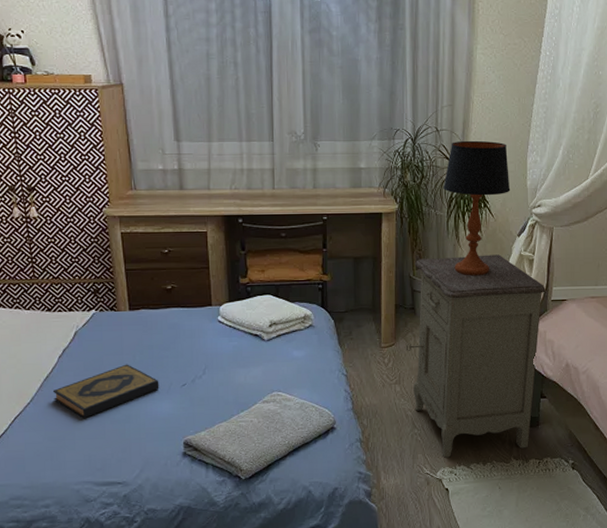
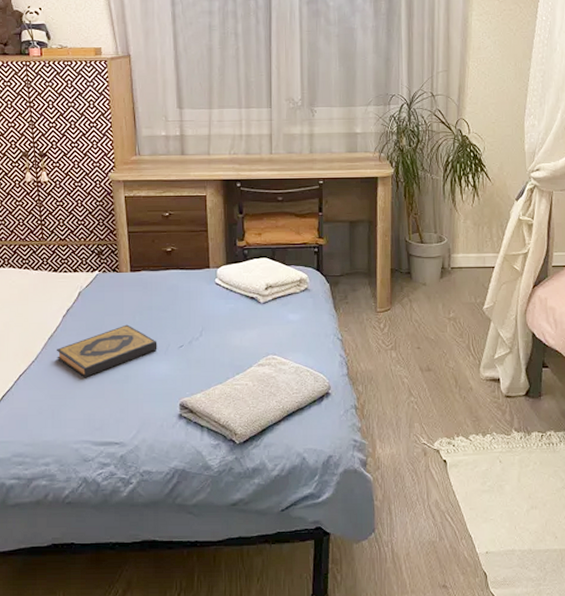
nightstand: present [405,254,546,458] -> none [401,219,546,428]
table lamp: present [443,140,511,276] -> none [439,105,508,241]

